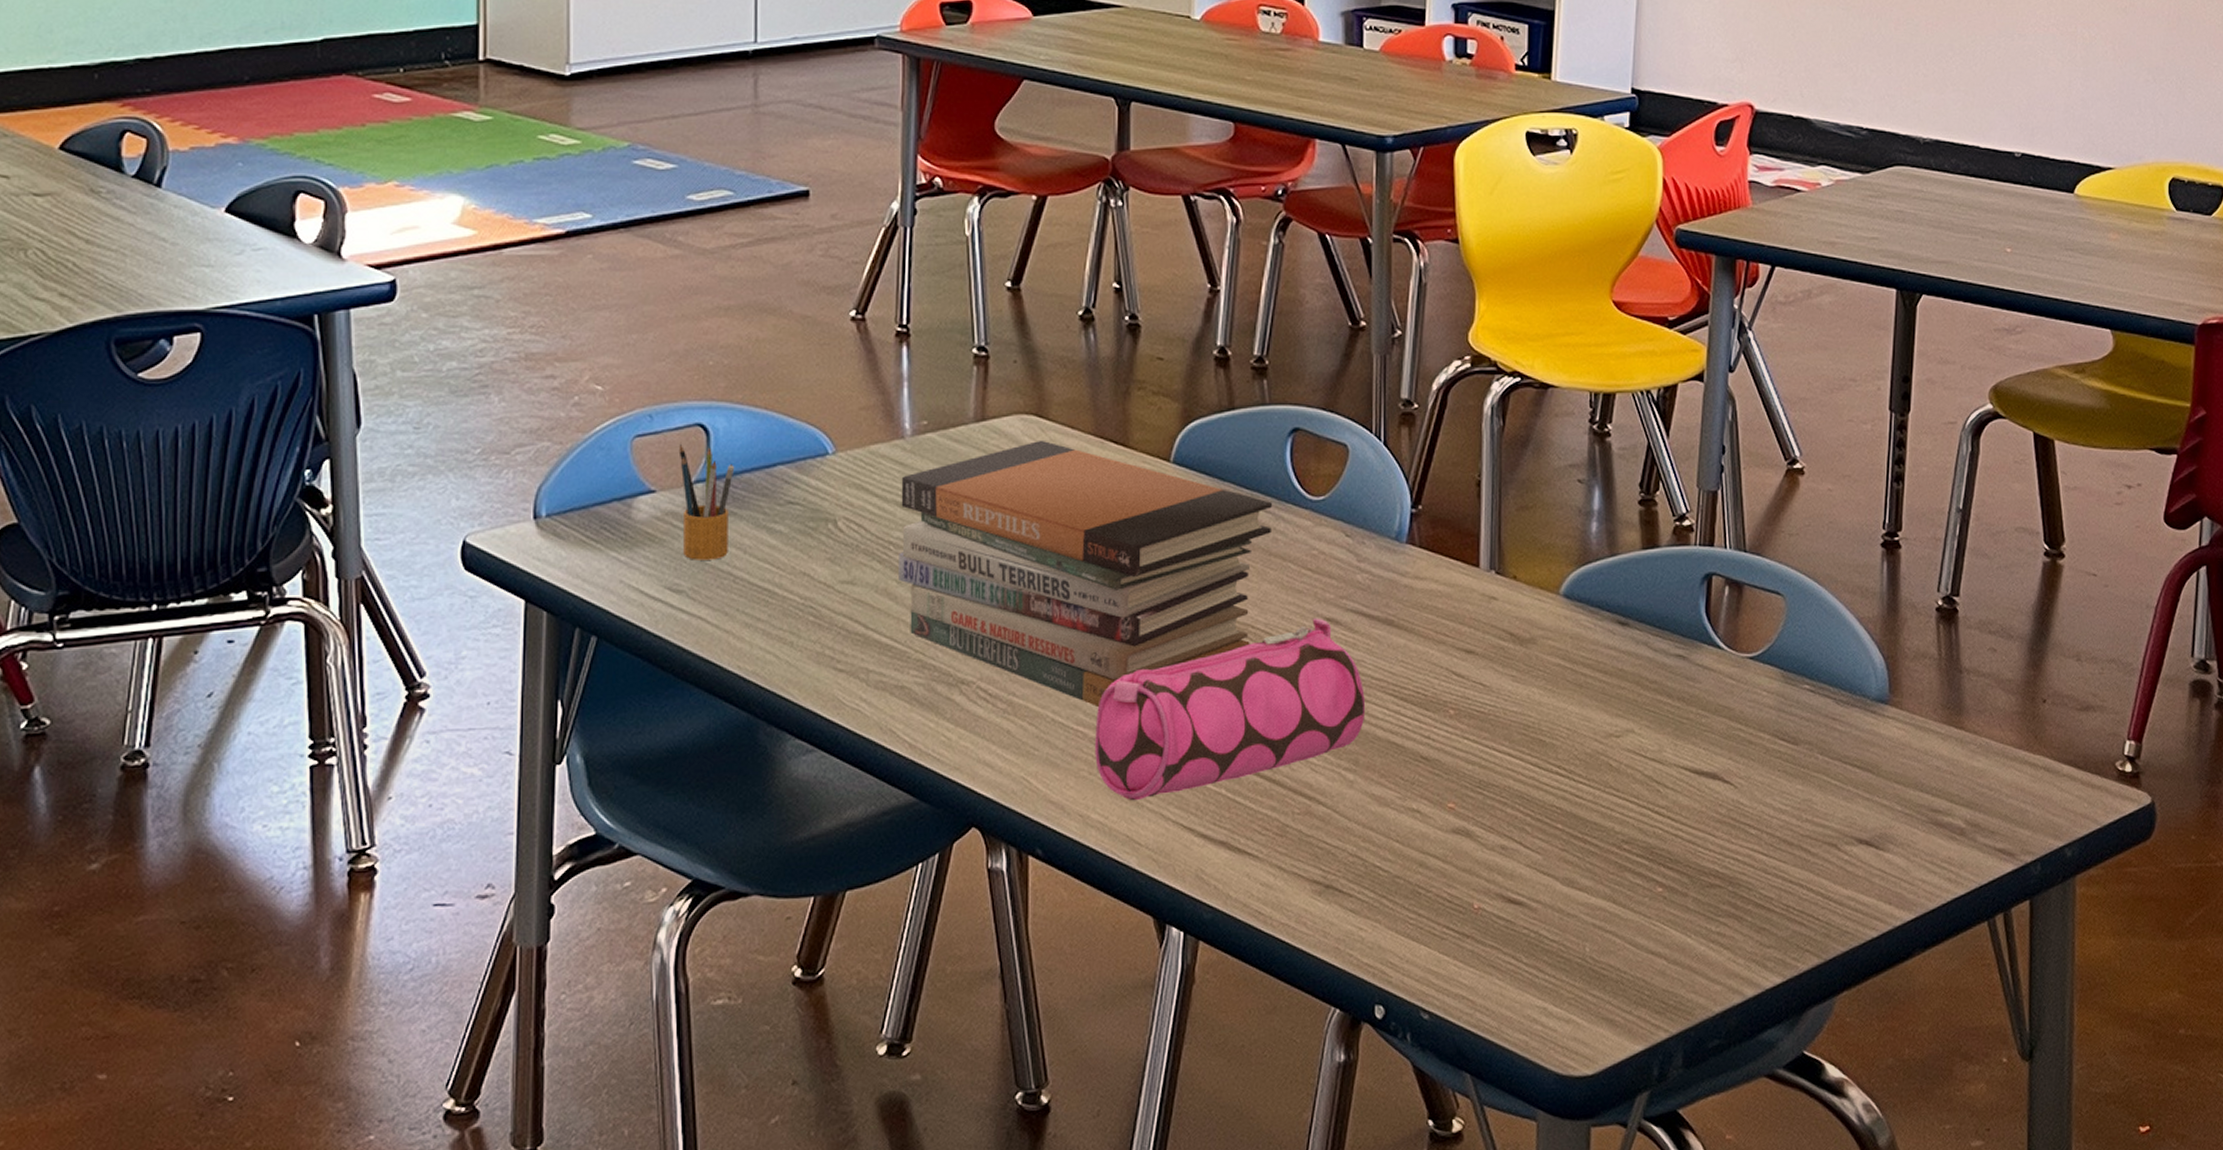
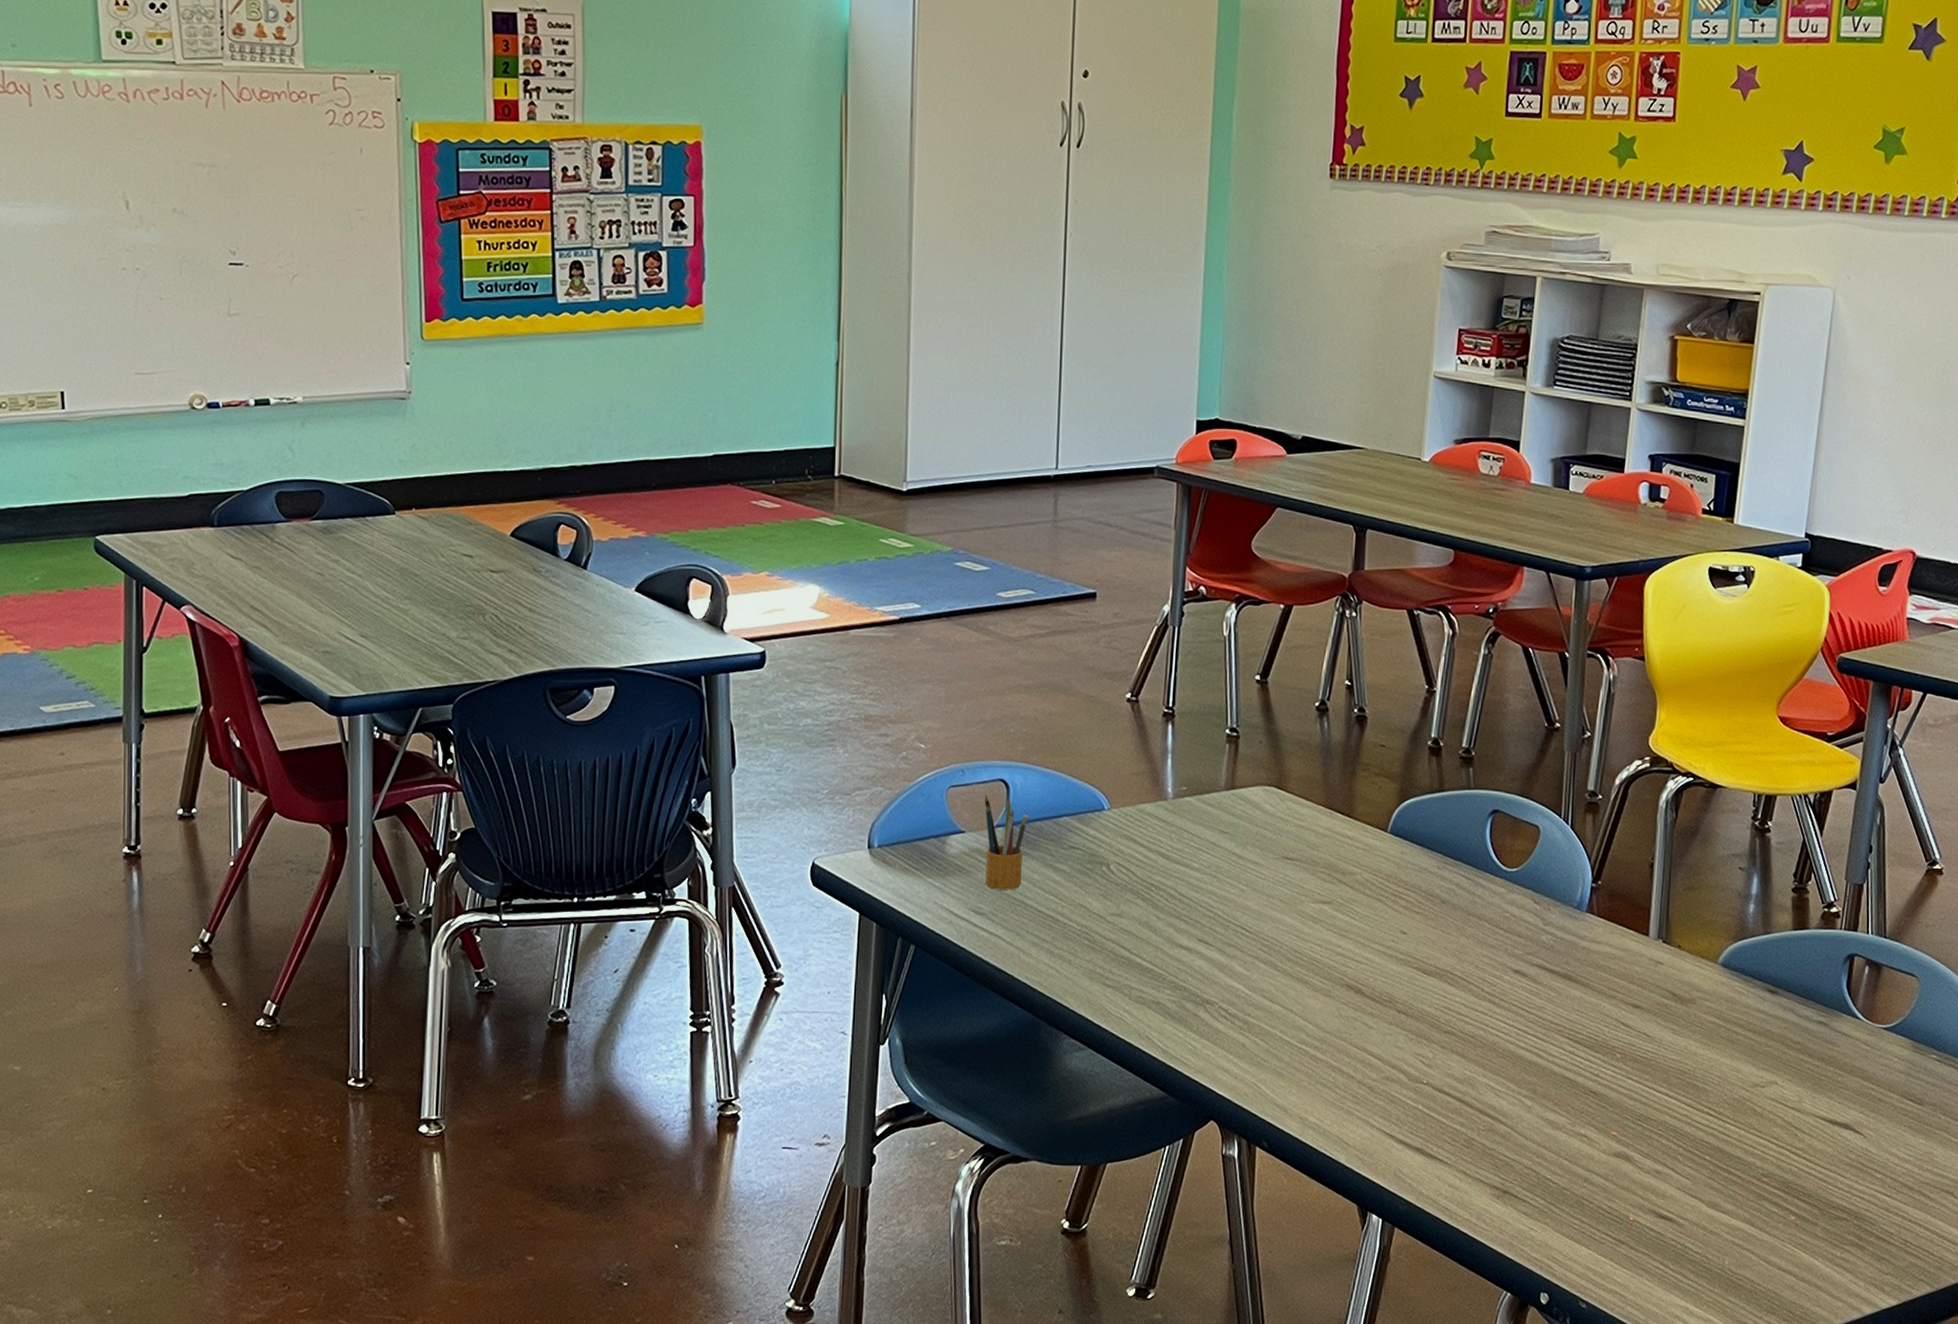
book stack: present [899,440,1273,707] -> none [1158,808,1473,1030]
pencil case: present [1095,618,1366,801] -> none [1314,969,1545,1109]

